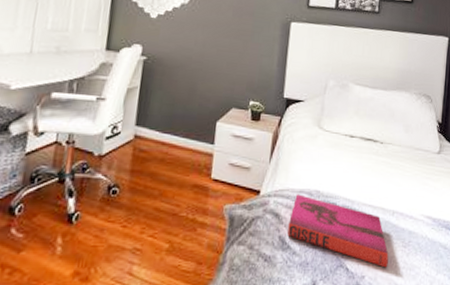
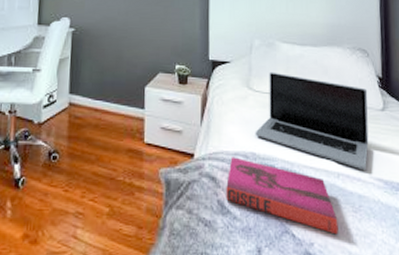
laptop: none [321,112,428,209] -> present [255,72,369,171]

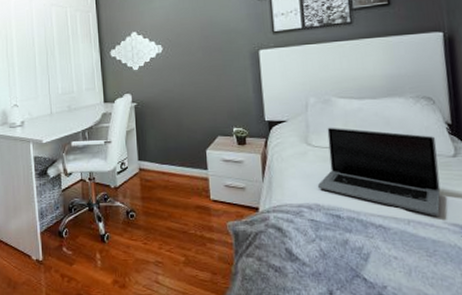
hardback book: present [226,157,338,235] -> none [292,209,413,278]

